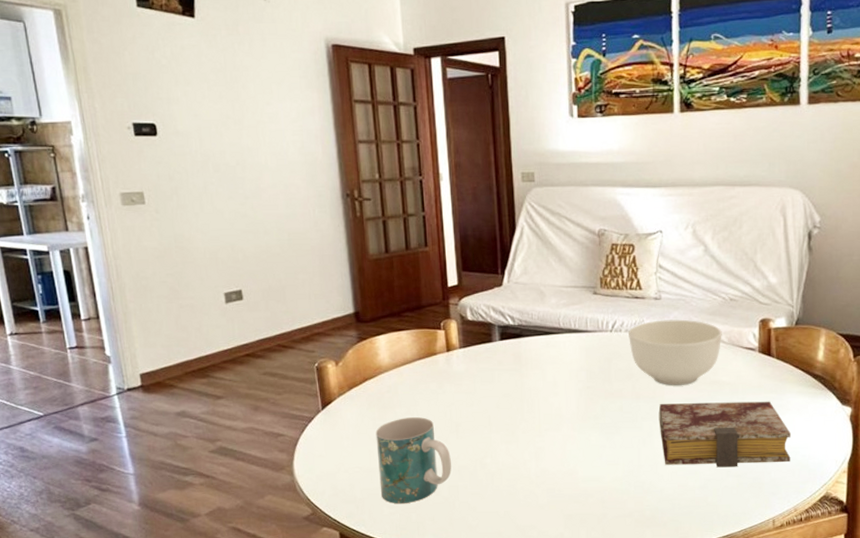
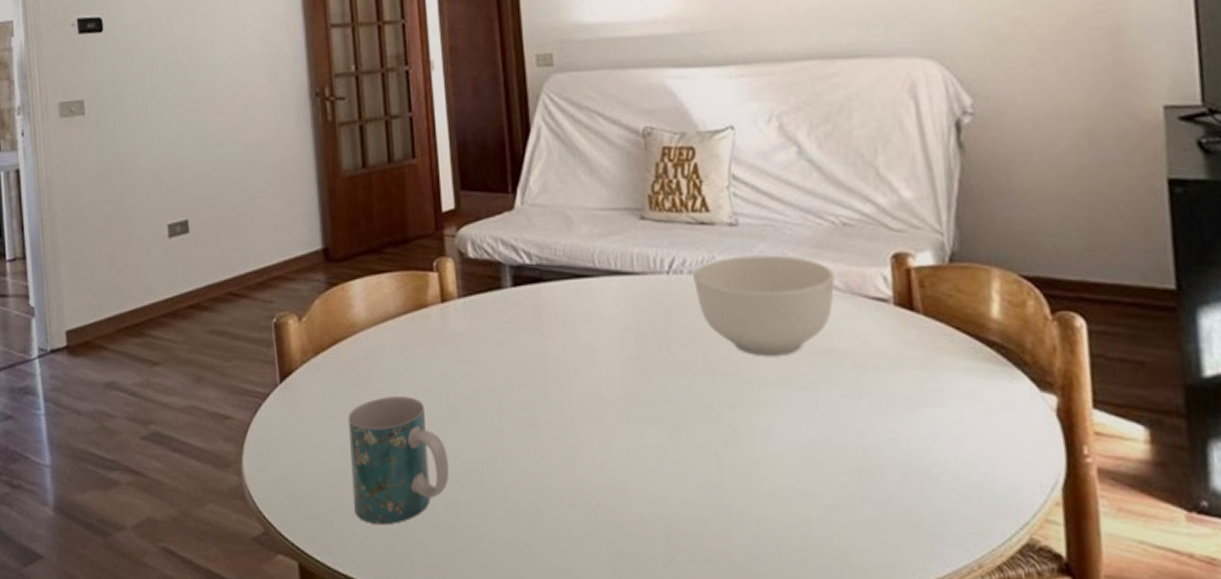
book: present [658,401,791,467] -> none [745,382,964,489]

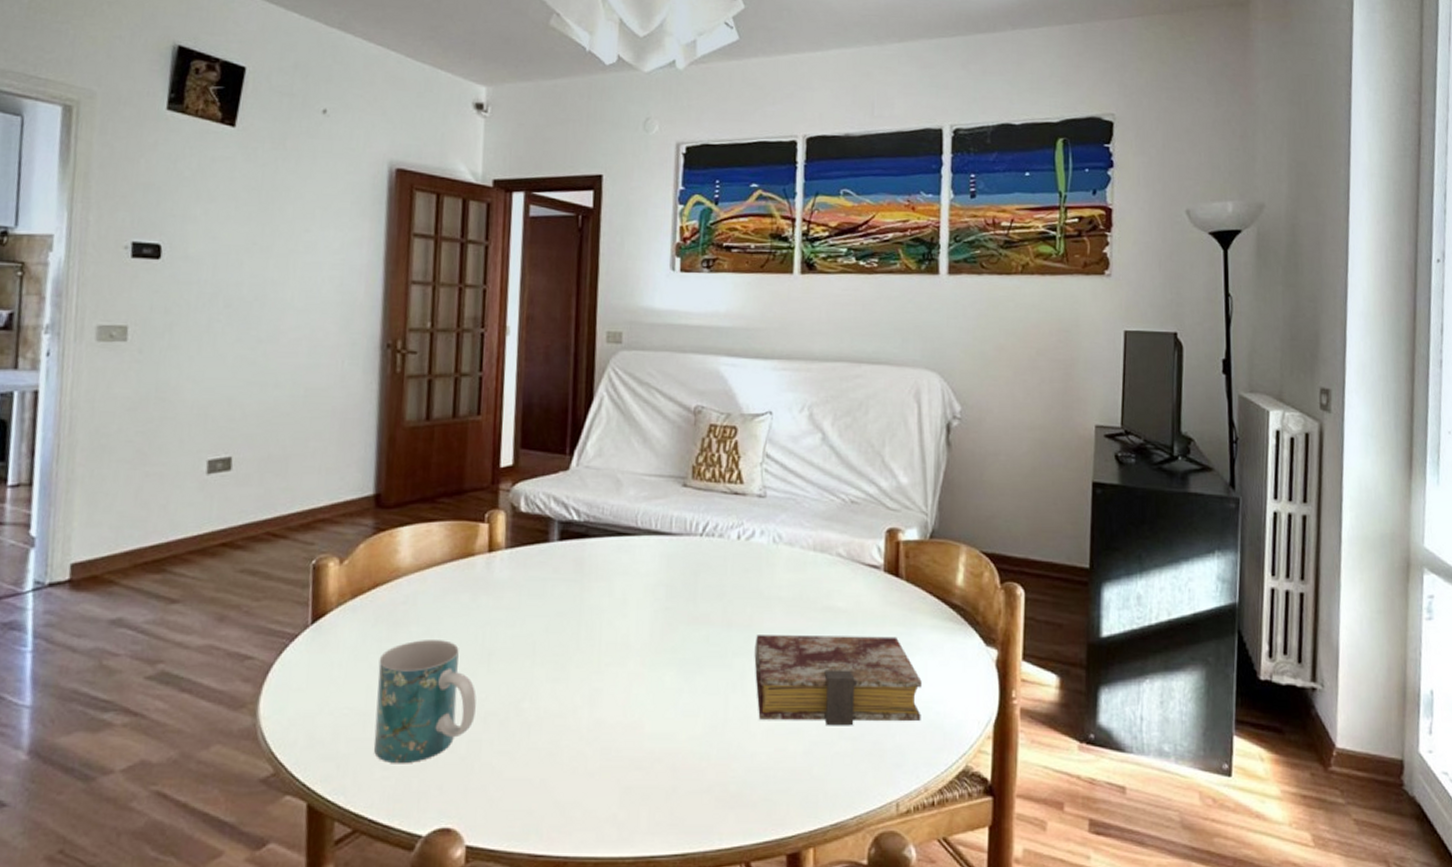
bowl: present [693,255,835,355] -> none [723,523,840,610]
book: none [745,382,964,489] -> present [754,635,922,726]

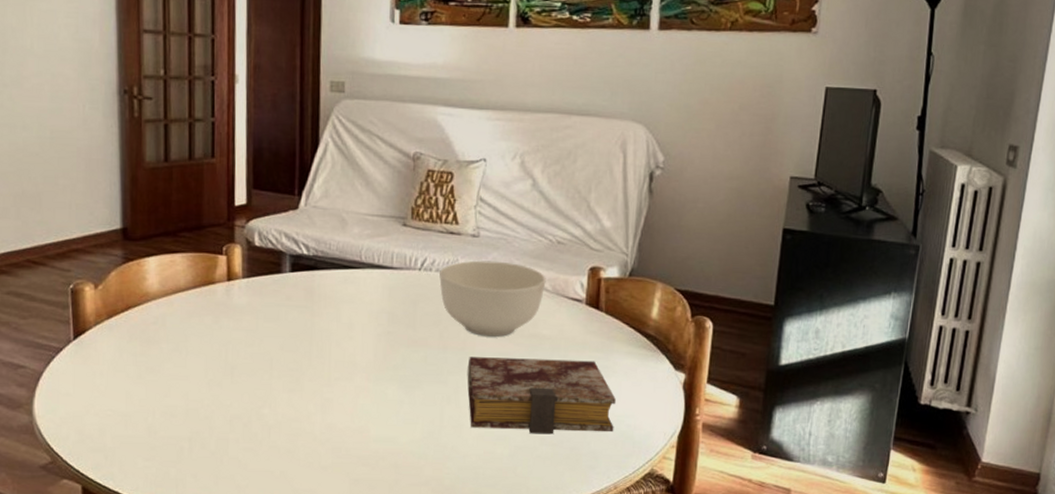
mug: present [373,640,477,764] -> none [135,355,222,457]
bowl: none [723,523,840,610] -> present [439,260,546,337]

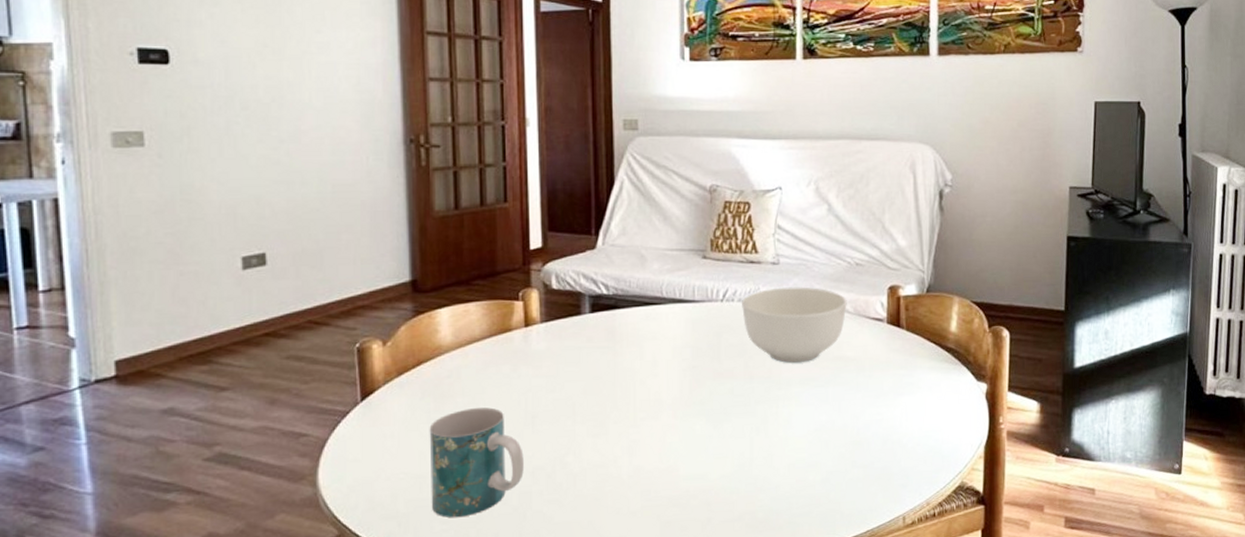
mug: none [135,355,222,457] -> present [429,407,524,518]
book: present [467,357,616,435] -> none [774,378,923,457]

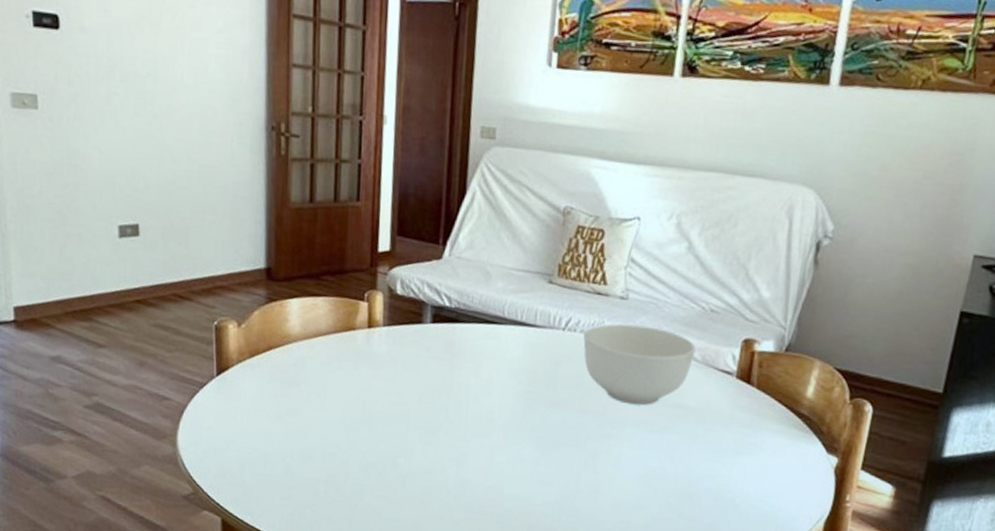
mug: present [429,407,524,518] -> none [273,398,359,497]

